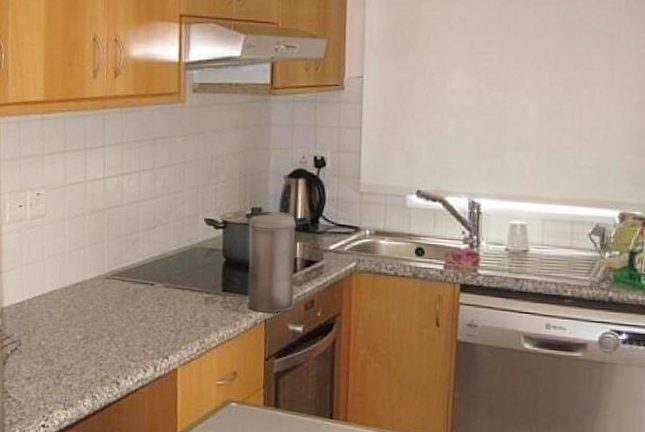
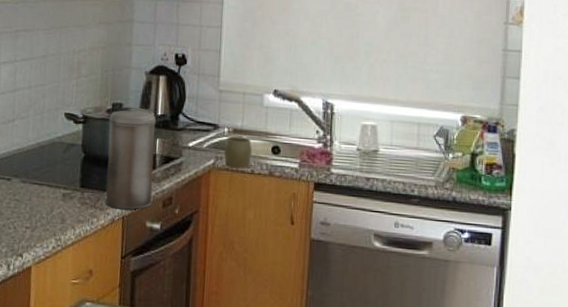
mug: none [366,239,395,271] -> present [224,136,252,169]

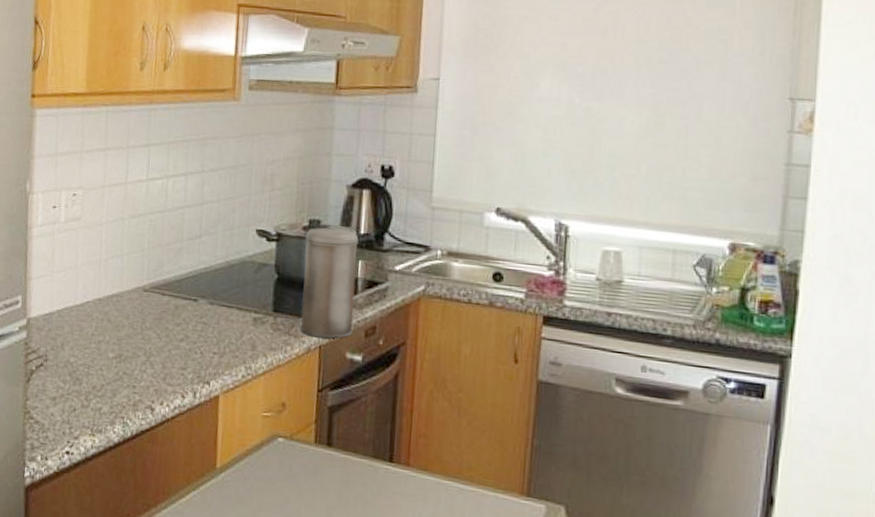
mug: present [224,136,252,169] -> none [436,260,469,298]

